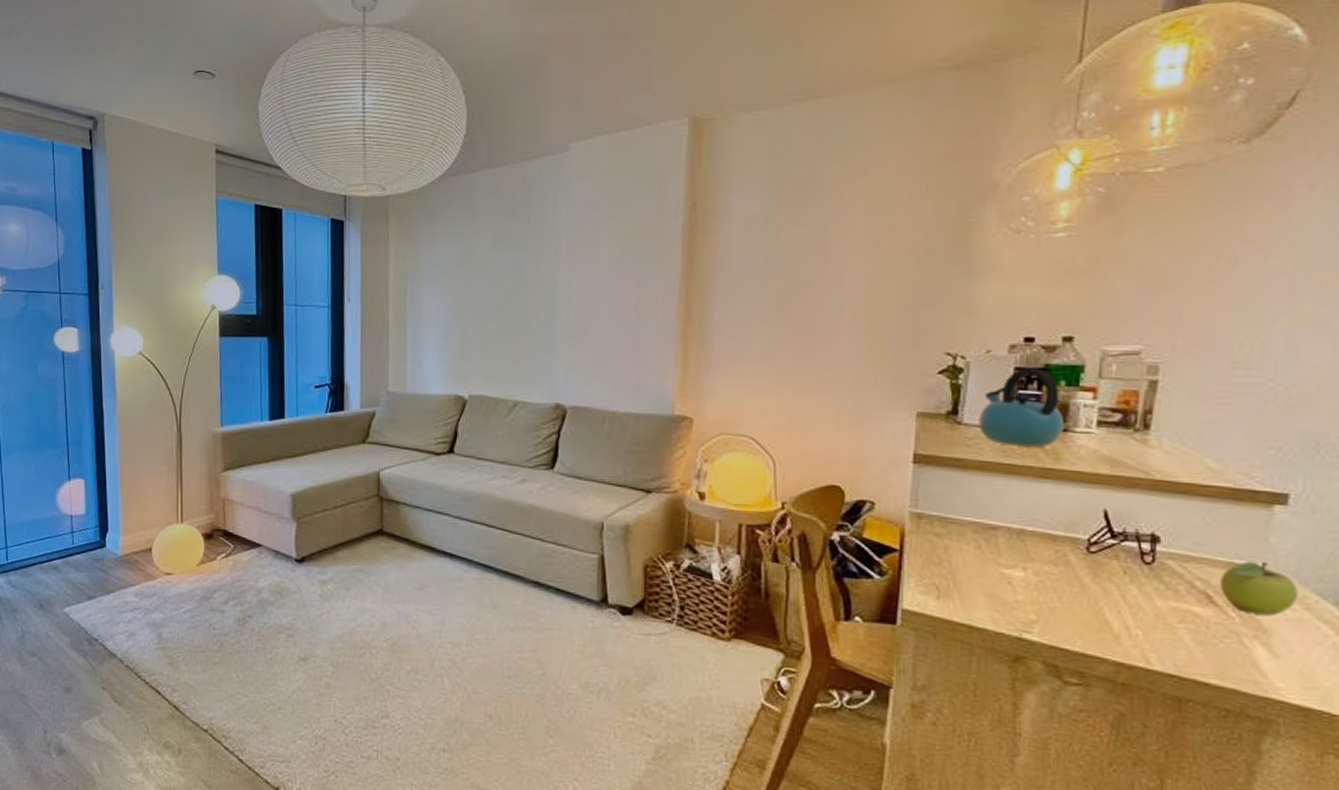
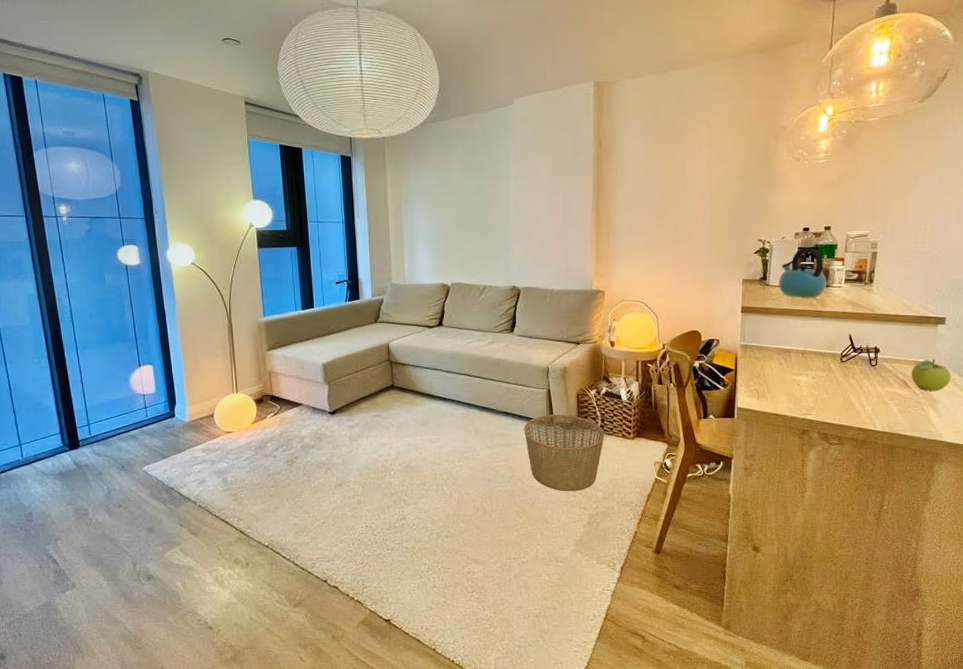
basket: none [563,591,685,708] -> present [524,414,605,491]

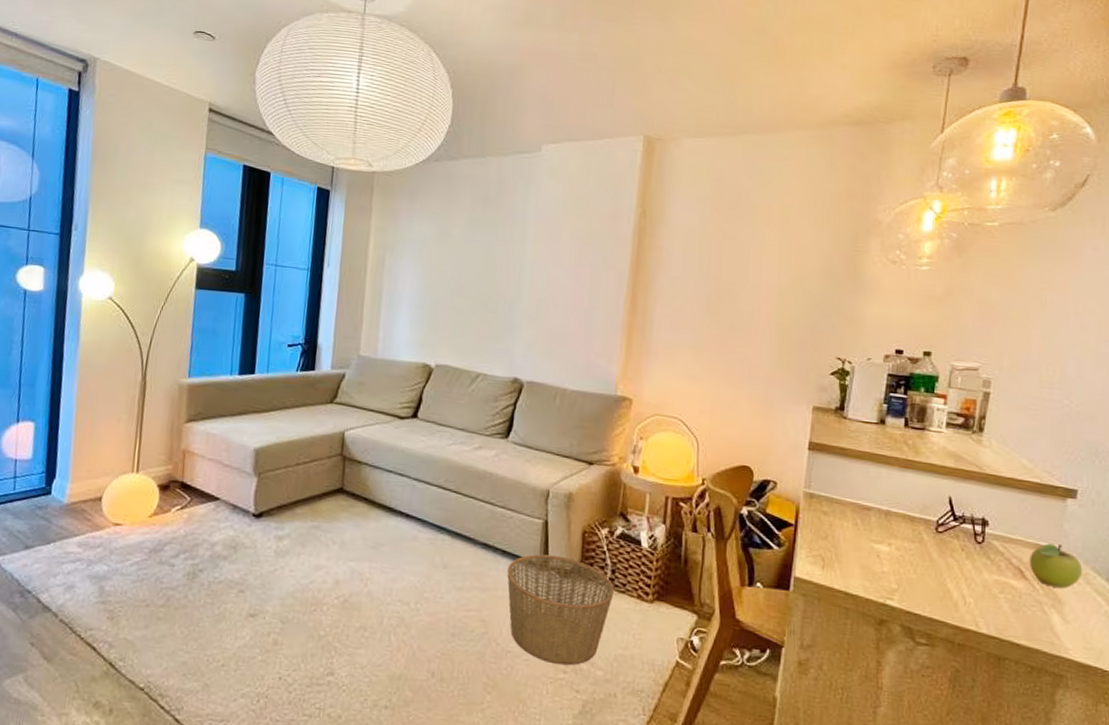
kettle: present [778,247,827,298] -> none [859,375,923,442]

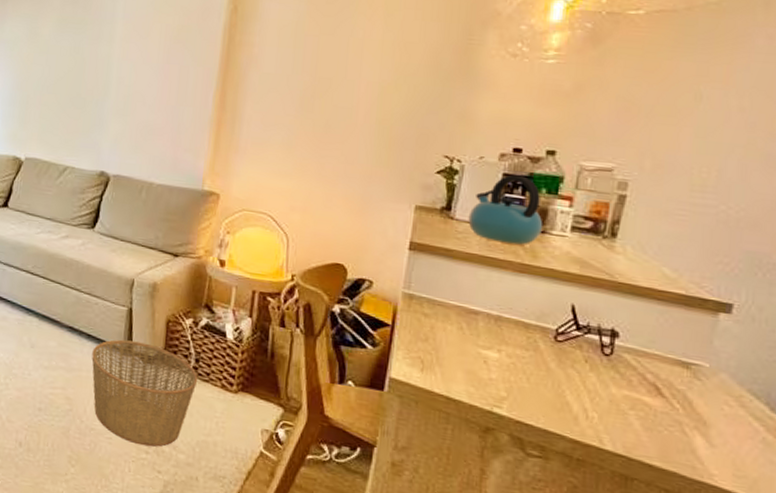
kettle: none [859,375,923,442] -> present [468,175,543,245]
fruit: present [1030,543,1083,588] -> none [668,360,736,410]

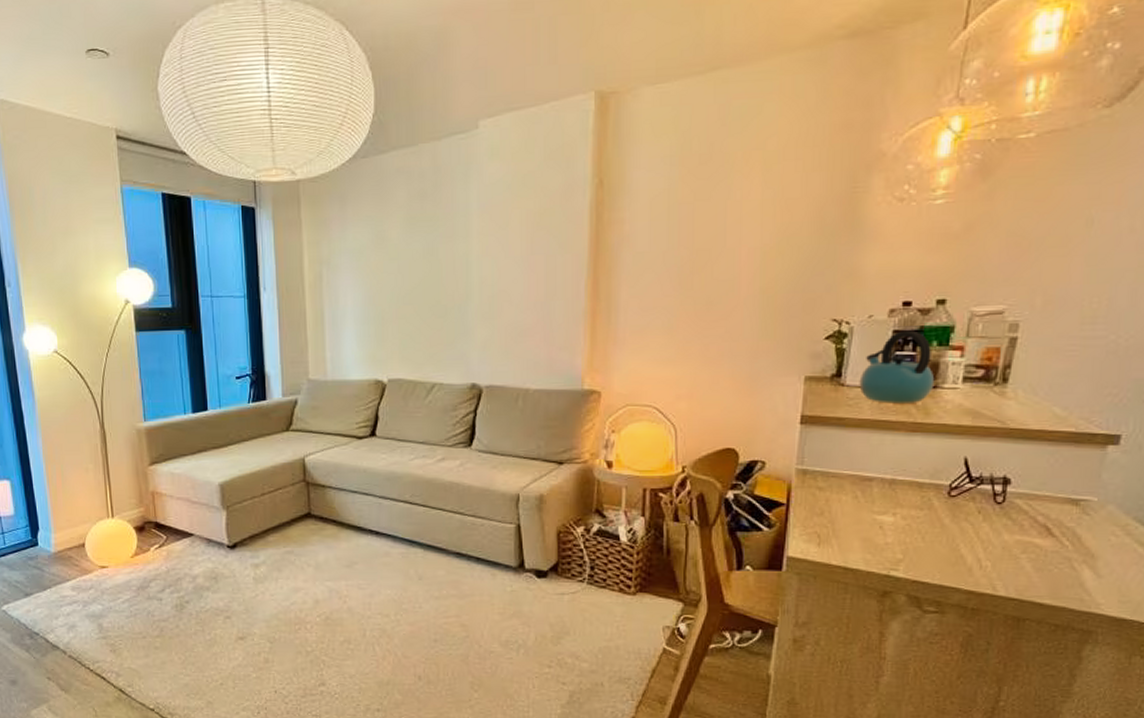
basket: present [91,339,198,447] -> none [483,558,595,660]

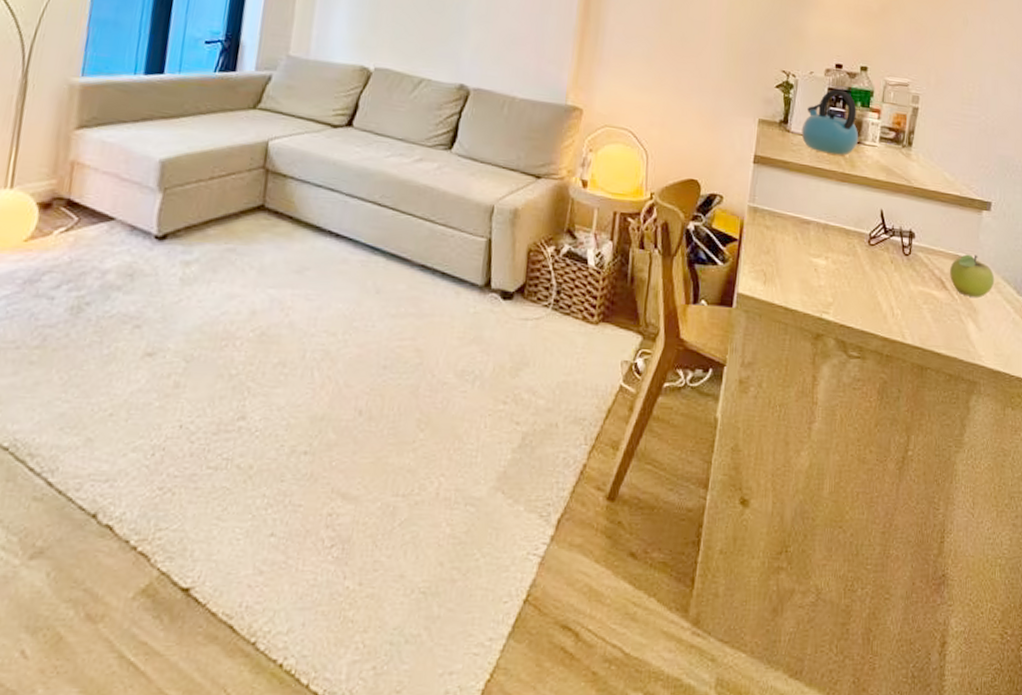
fruit: none [1059,496,1123,542] -> present [950,254,995,297]

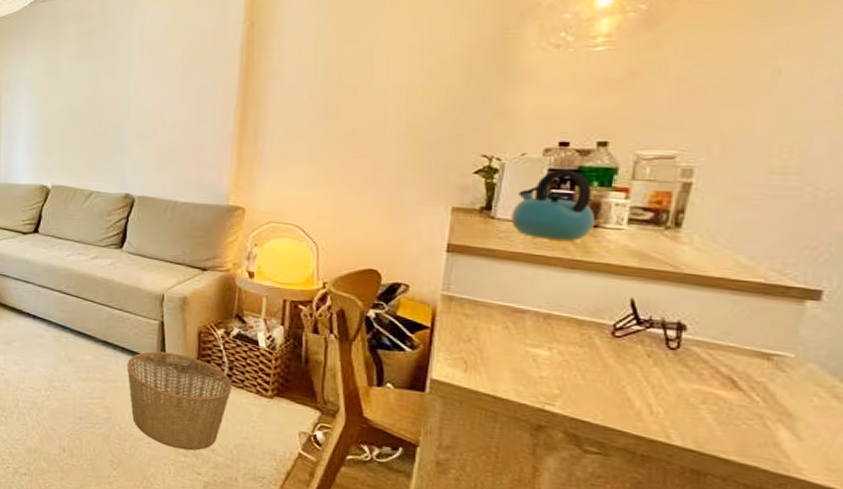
basket: none [446,275,559,395] -> present [127,351,233,451]
fruit: present [950,254,995,297] -> none [746,350,828,402]

